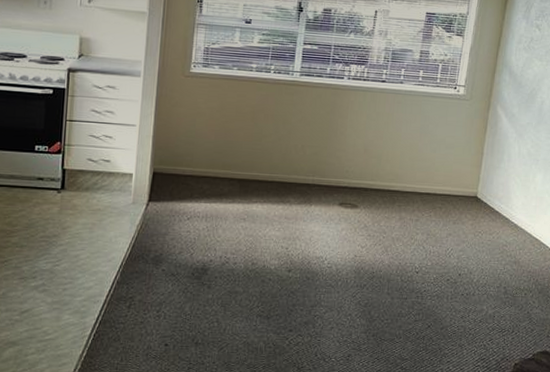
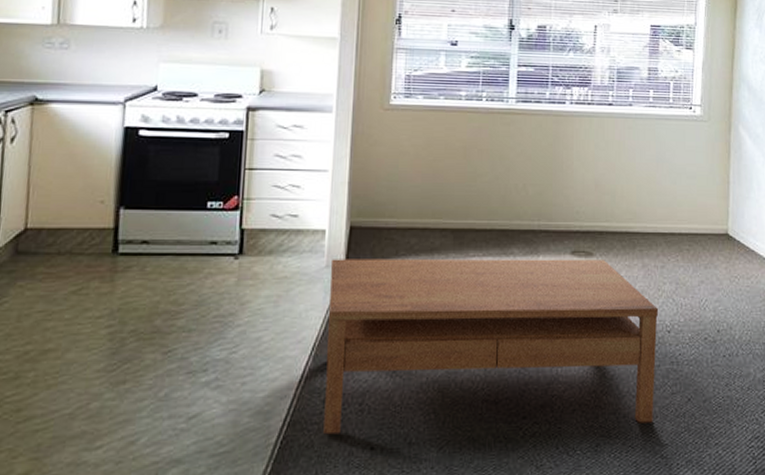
coffee table: none [128,197,410,342] -> present [323,258,659,435]

